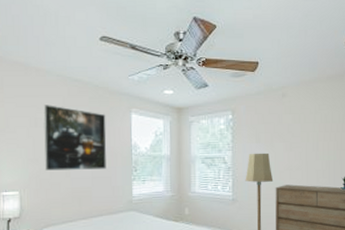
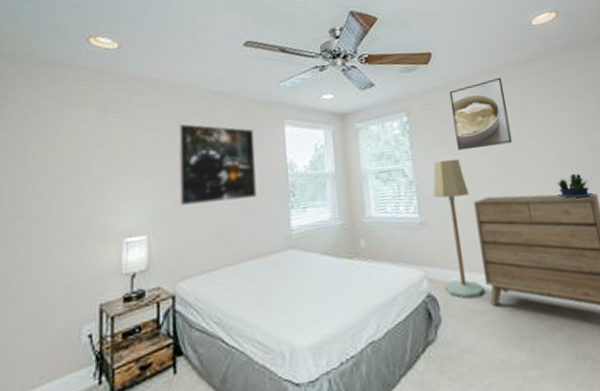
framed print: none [268,88,314,147] -> present [449,77,513,151]

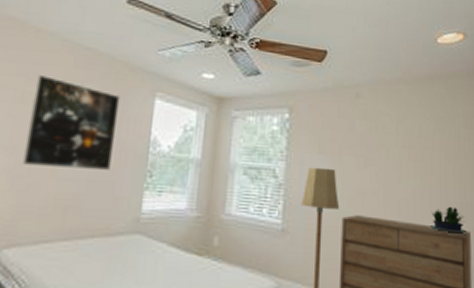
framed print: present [449,77,513,151] -> none [336,90,396,163]

